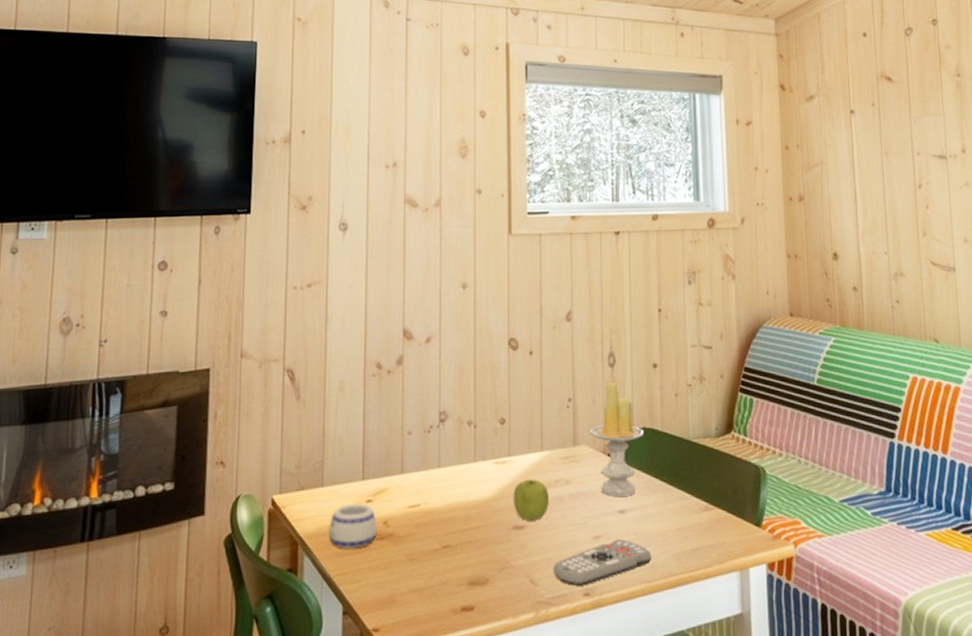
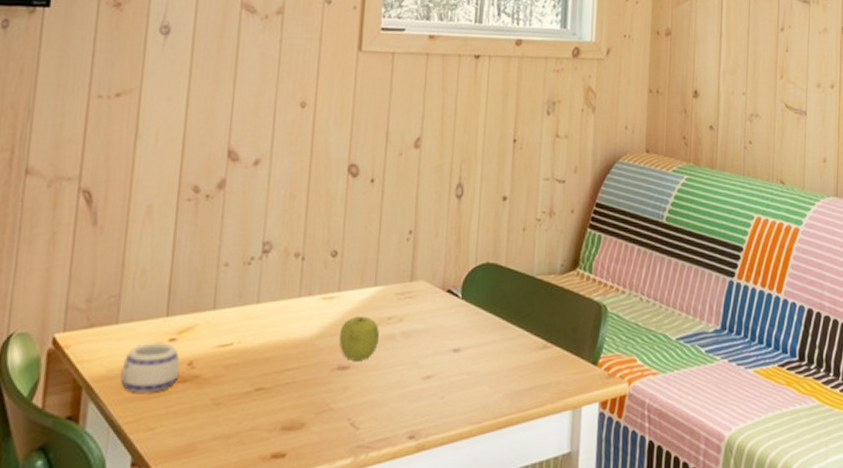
remote control: present [553,539,652,586] -> none [376,379,484,429]
candle: present [589,382,644,496] -> none [429,214,487,334]

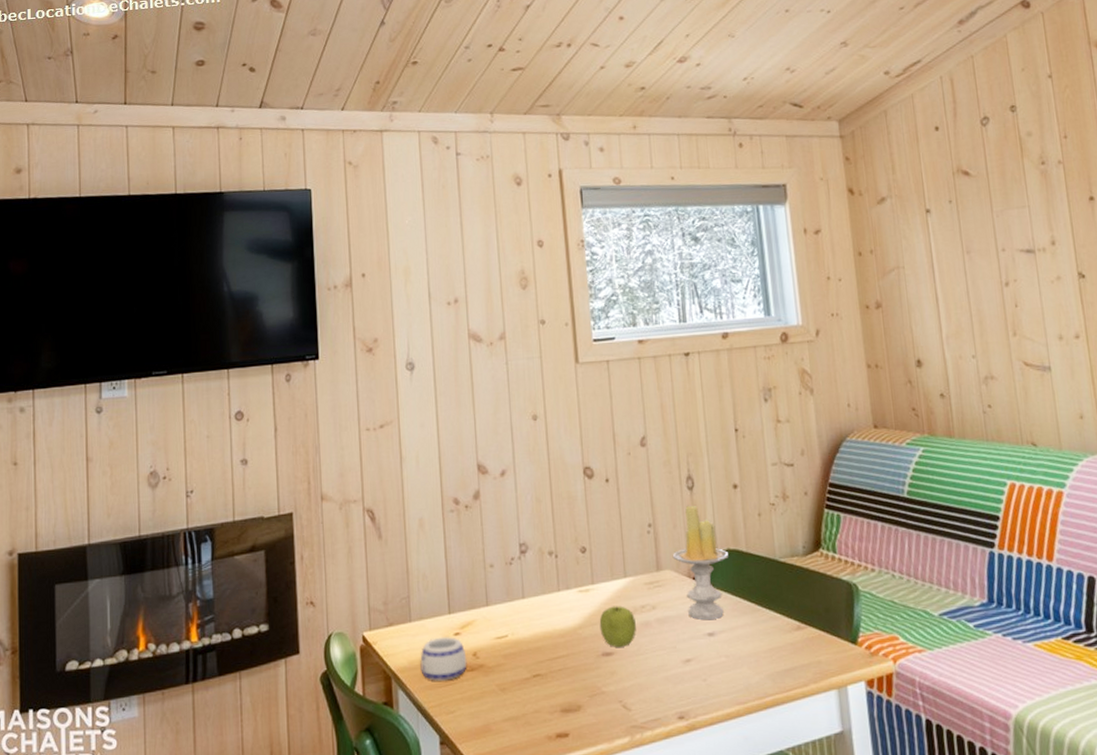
candle: none [429,214,487,334] -> present [672,505,728,620]

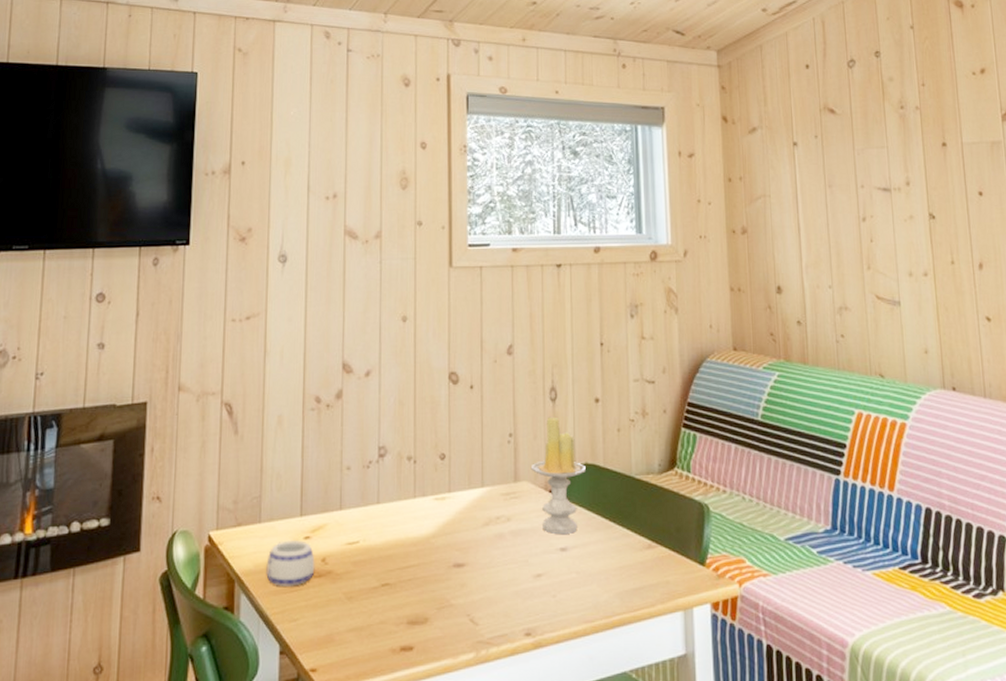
fruit: present [599,606,636,647] -> none [453,516,489,558]

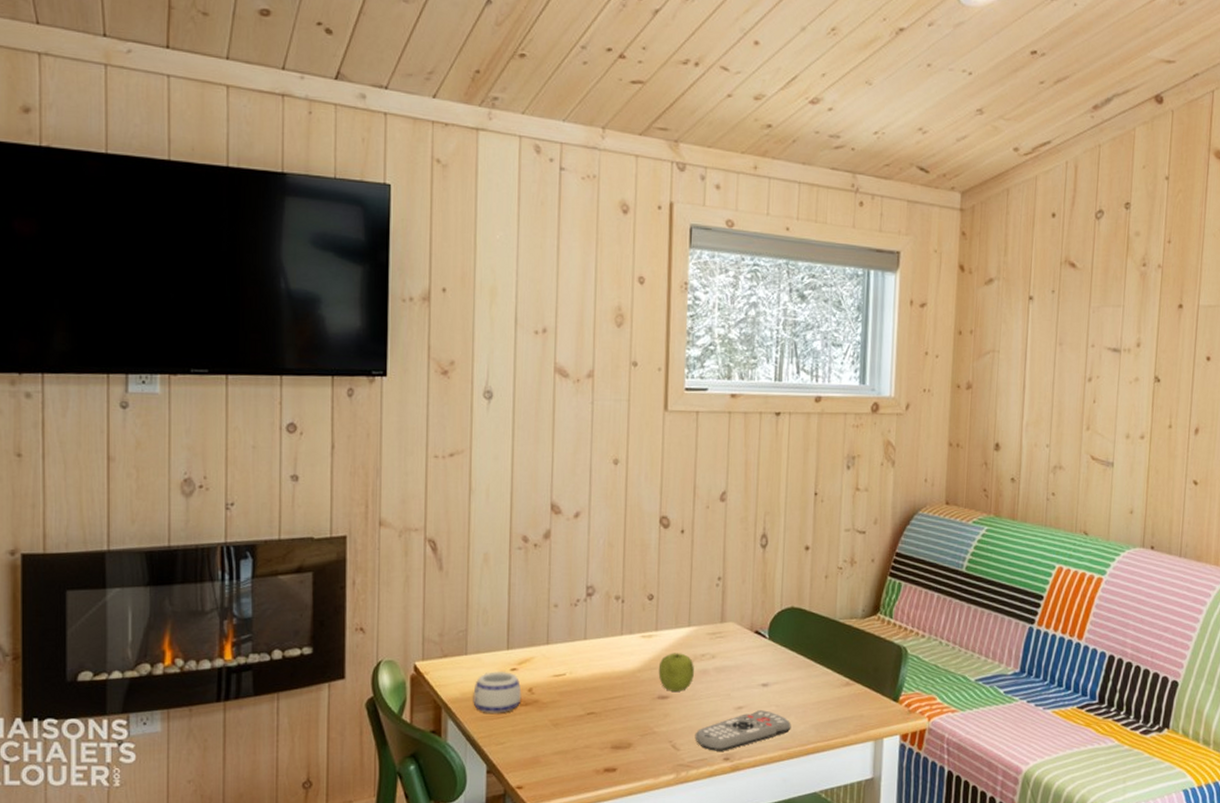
fruit: none [453,516,489,558] -> present [658,653,694,691]
remote control: none [493,578,594,625] -> present [695,710,791,751]
candle: present [530,416,586,534] -> none [737,562,791,671]

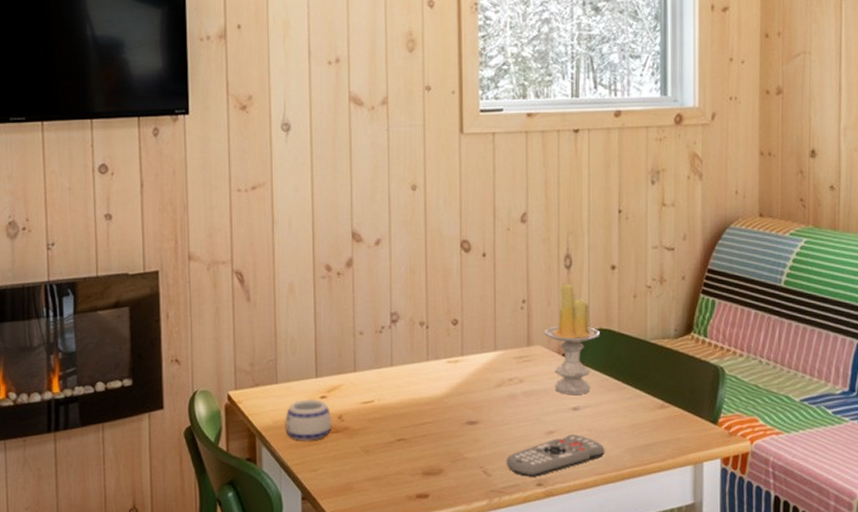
fruit: present [658,653,694,691] -> none [466,378,502,417]
candle: none [737,562,791,671] -> present [544,283,600,394]

